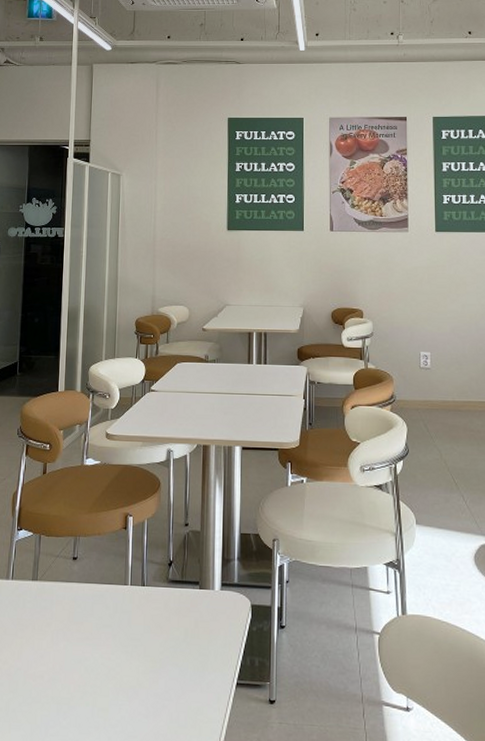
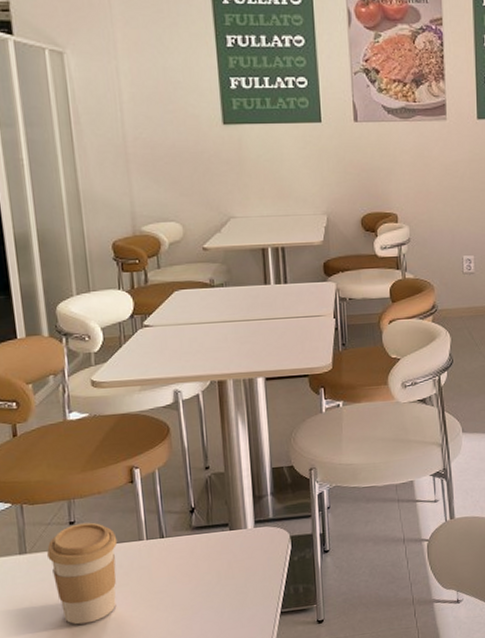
coffee cup: none [53,560,108,658] -> present [47,522,118,625]

